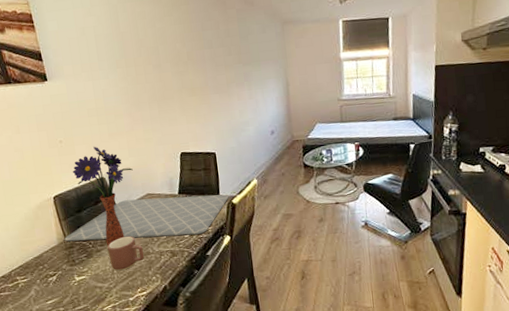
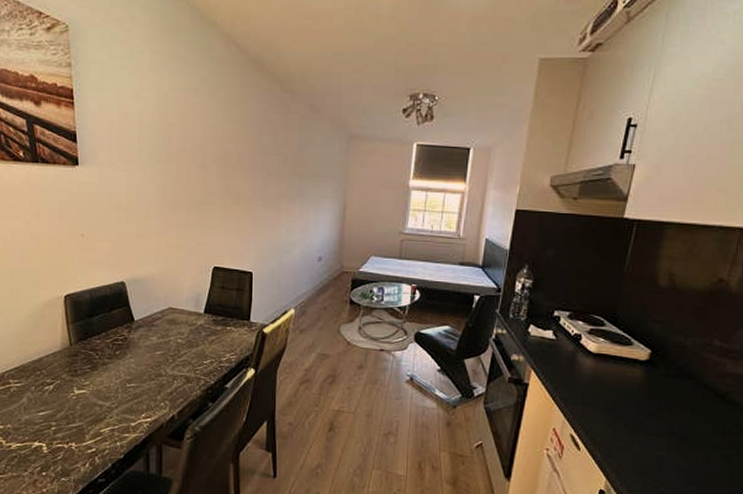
placemat: present [64,194,229,242] -> none [69,311,260,362]
flower arrangement: present [73,146,133,246] -> none [91,245,157,360]
mug: present [107,235,145,271] -> none [115,351,155,391]

